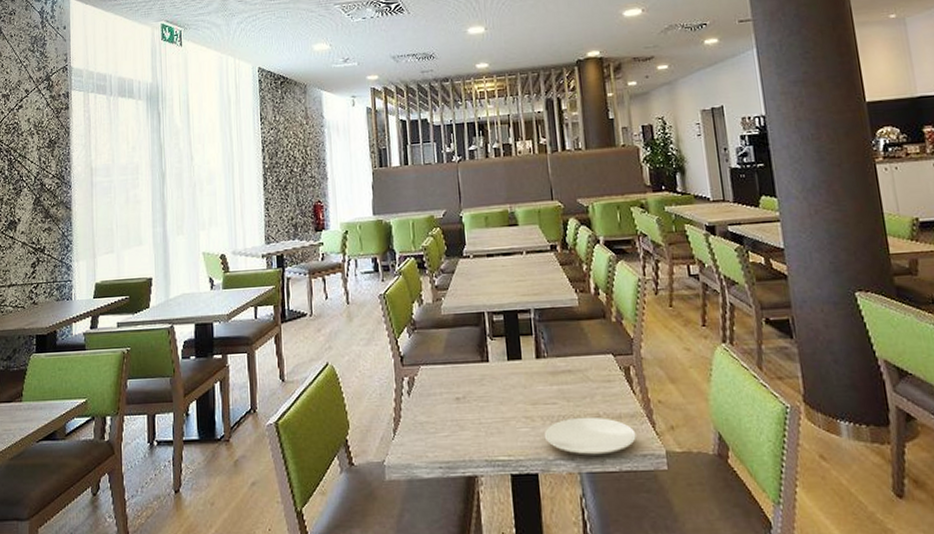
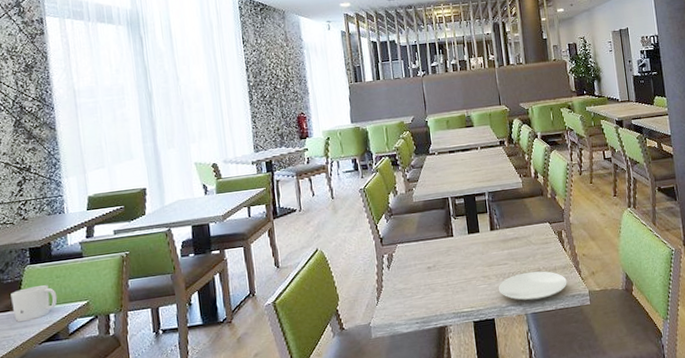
mug: none [15,377,58,416] -> present [11,285,58,323]

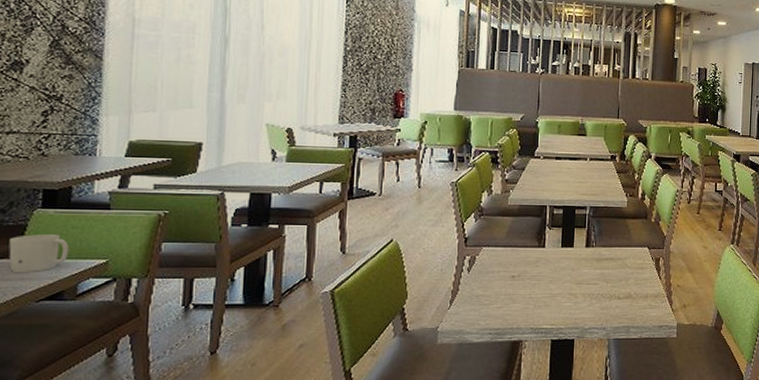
plate: present [498,271,567,301] -> none [583,295,657,326]

